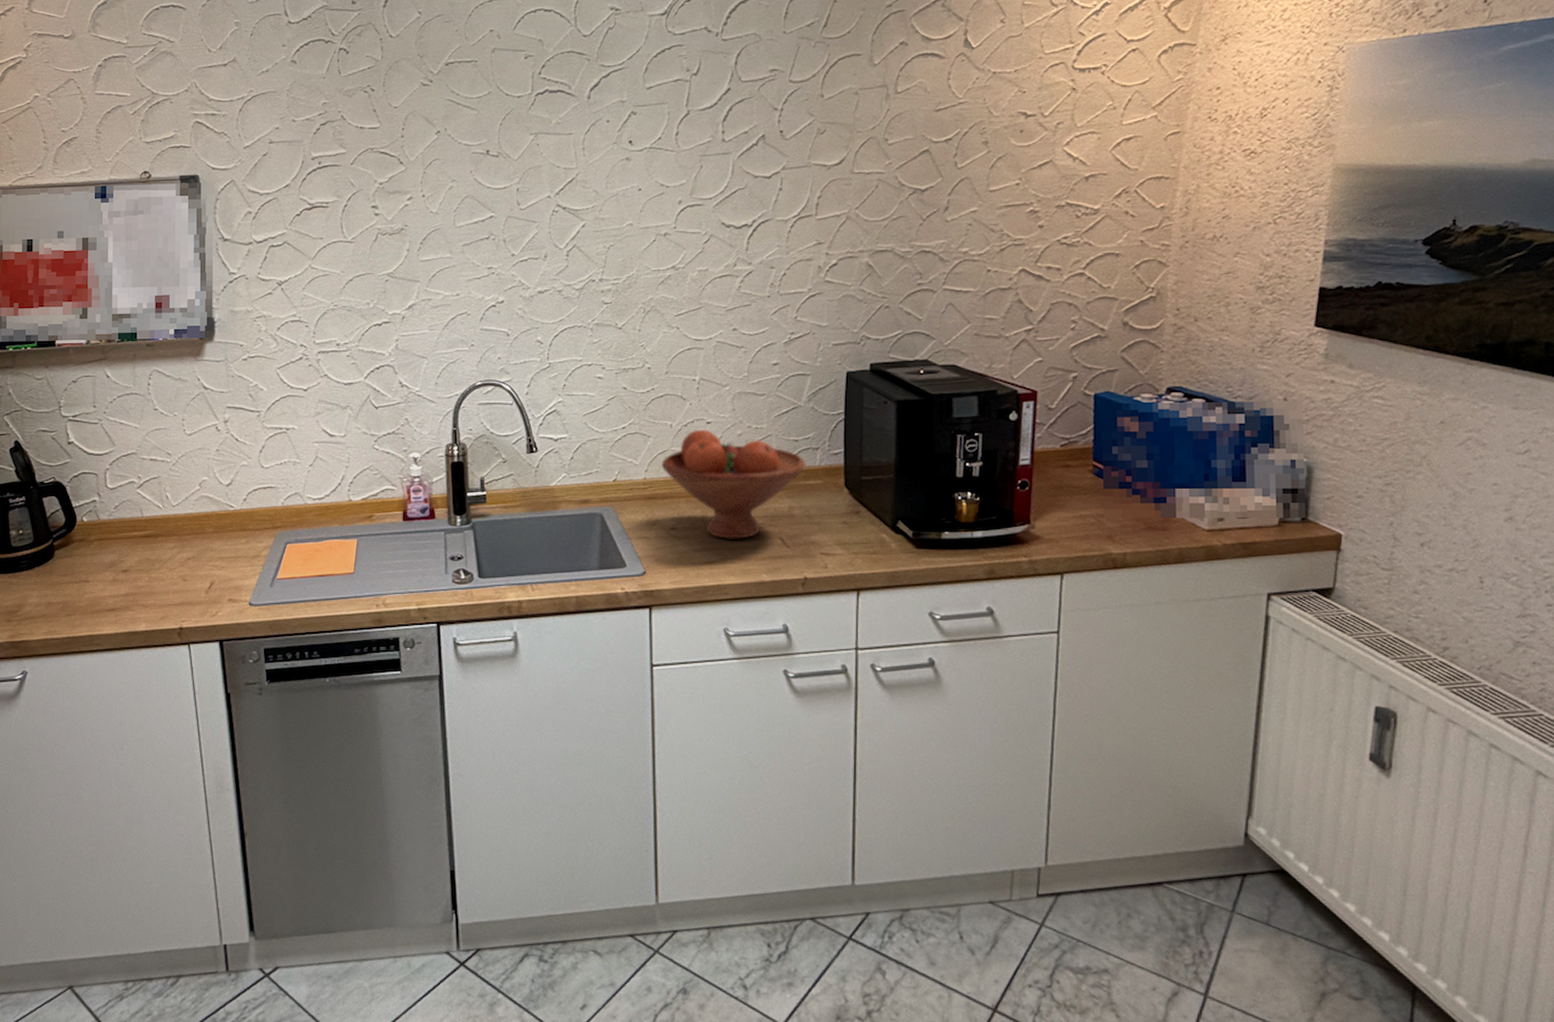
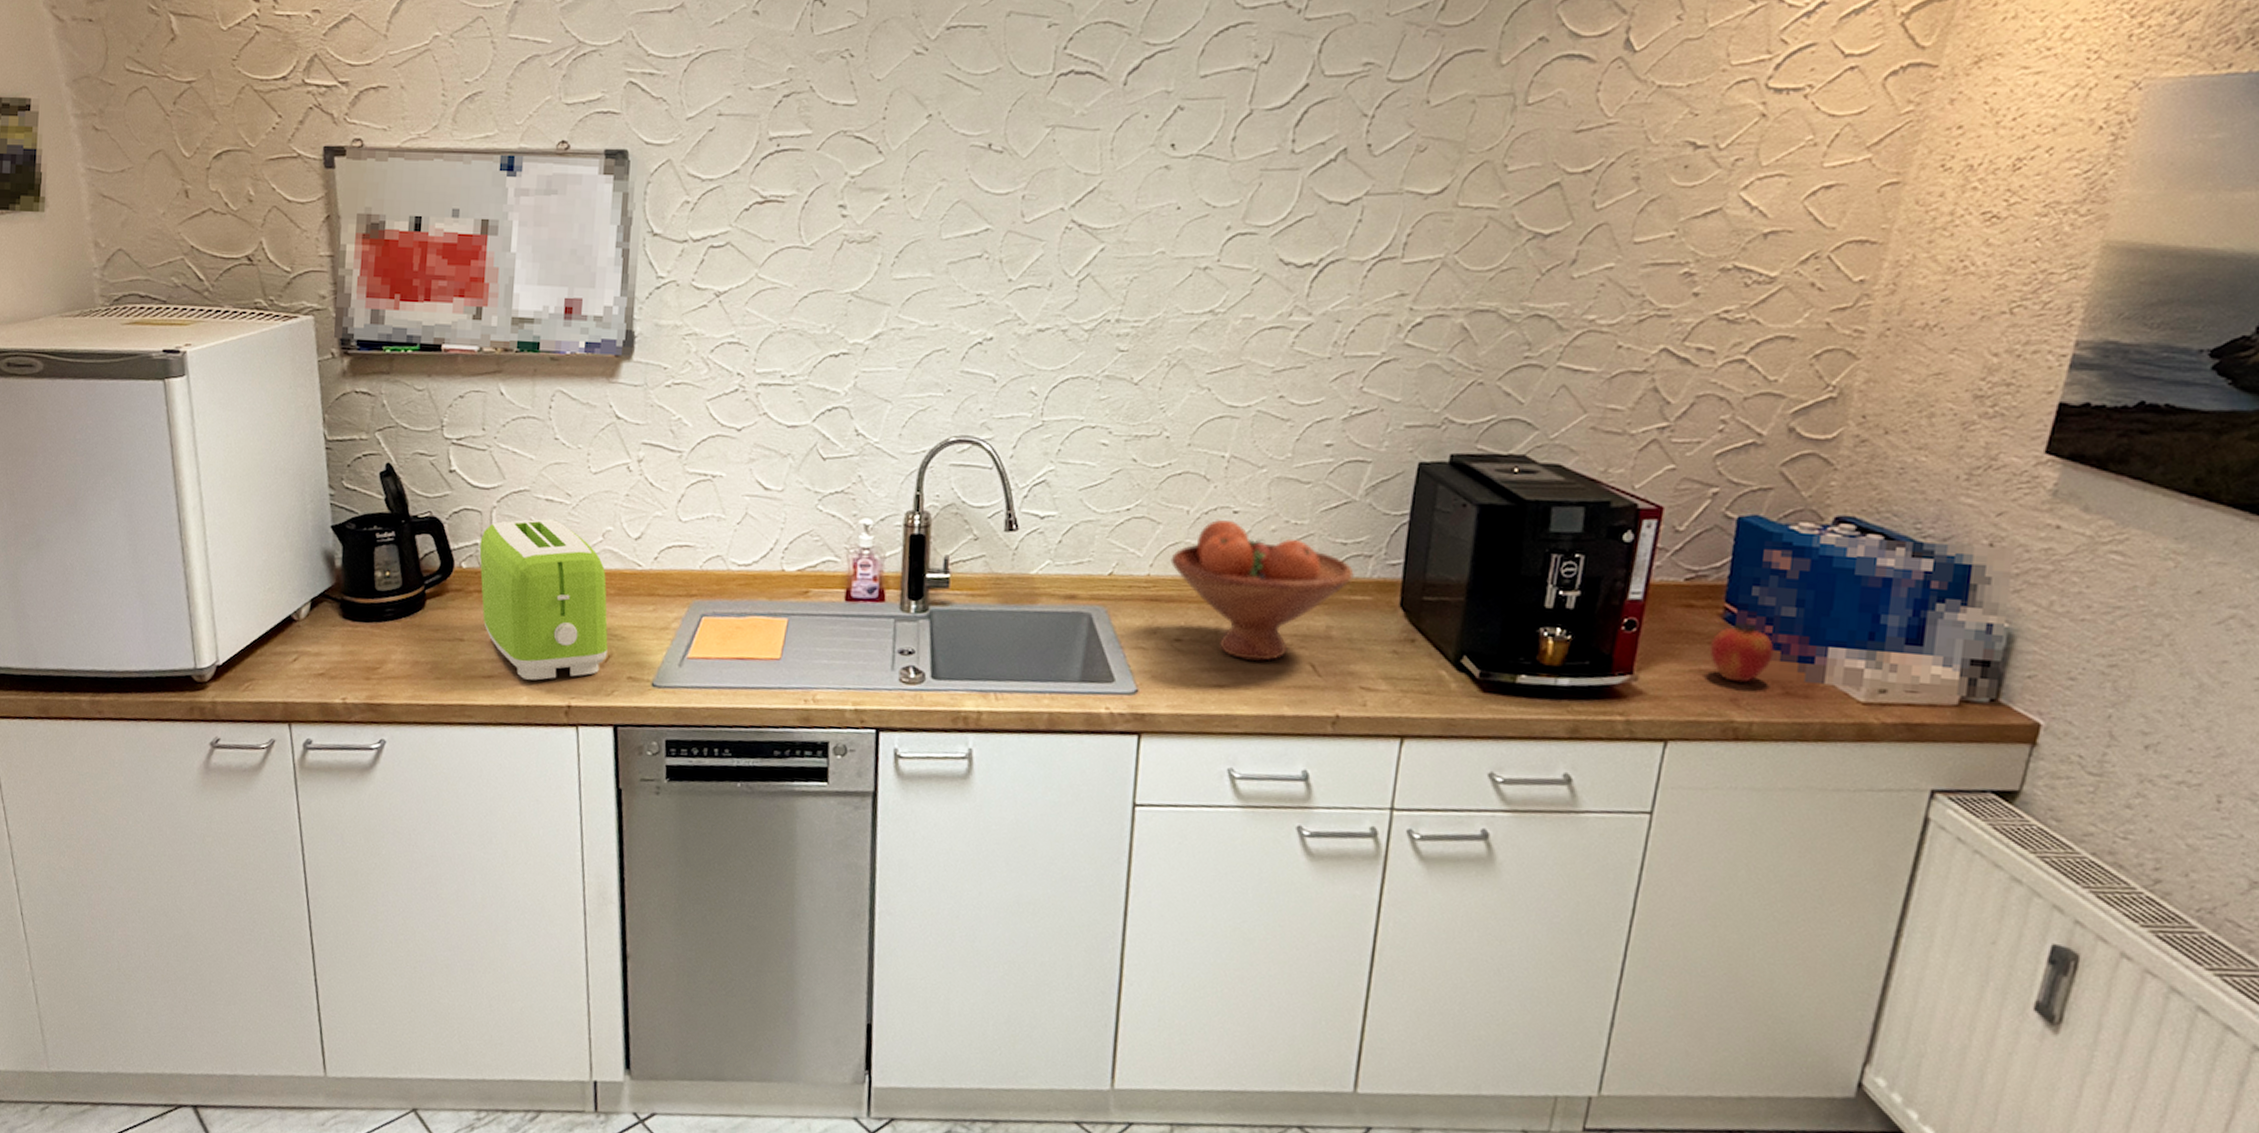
toaster: none [97,475,210,609] -> present [479,519,608,681]
apple: none [1086,472,1135,523] -> present [1709,618,1775,683]

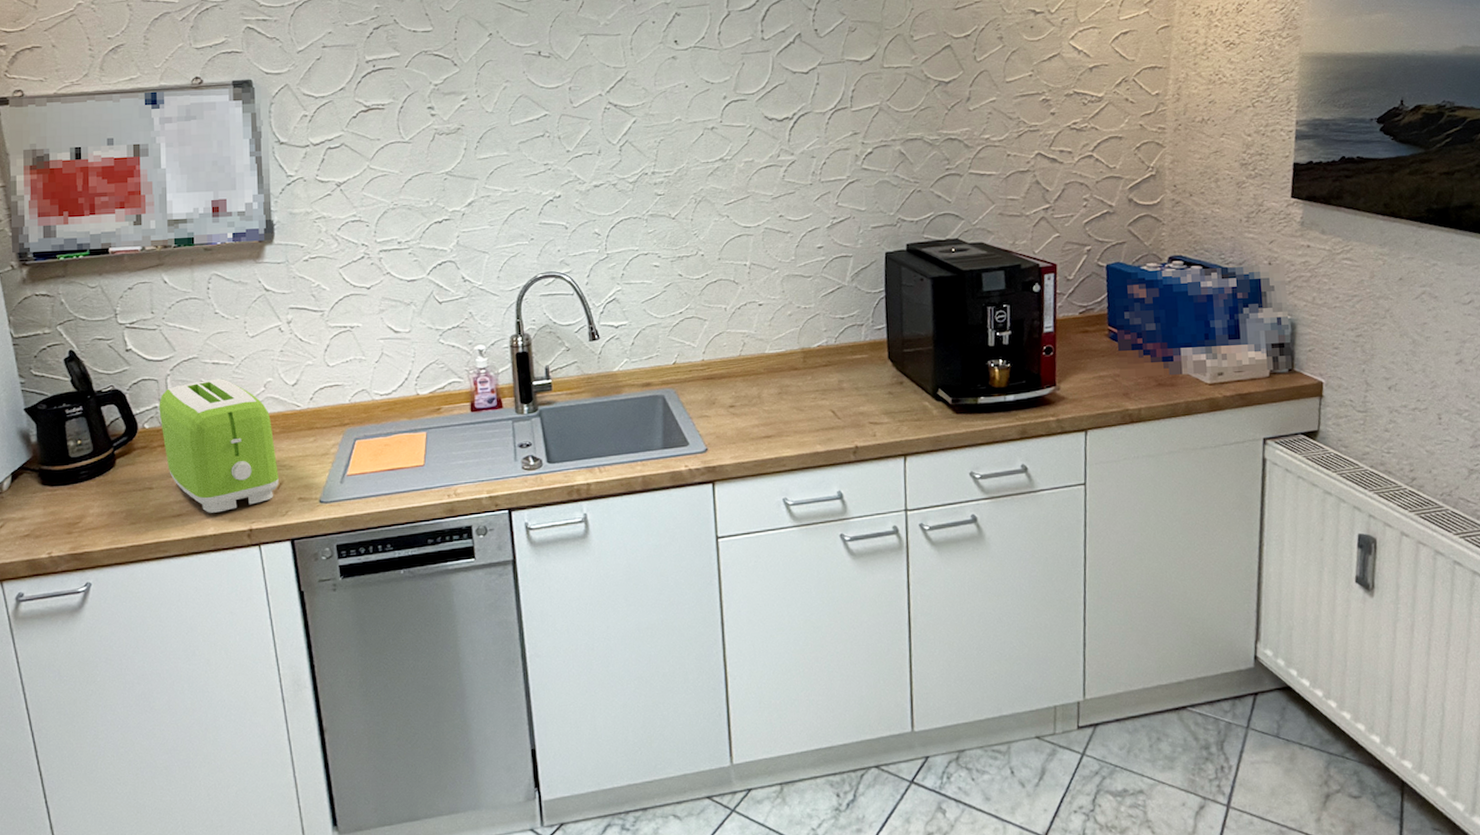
fruit bowl: present [1170,519,1354,662] -> none [718,311,852,414]
apple: present [1709,618,1775,683] -> none [1103,335,1146,382]

